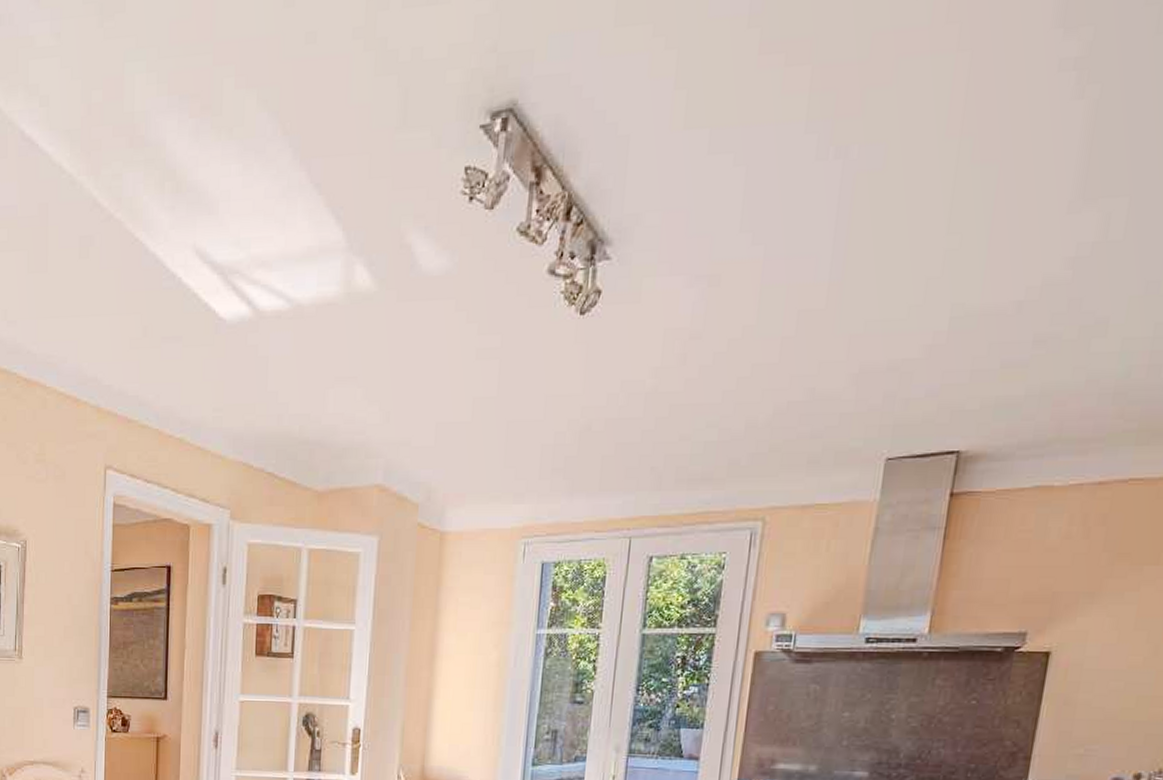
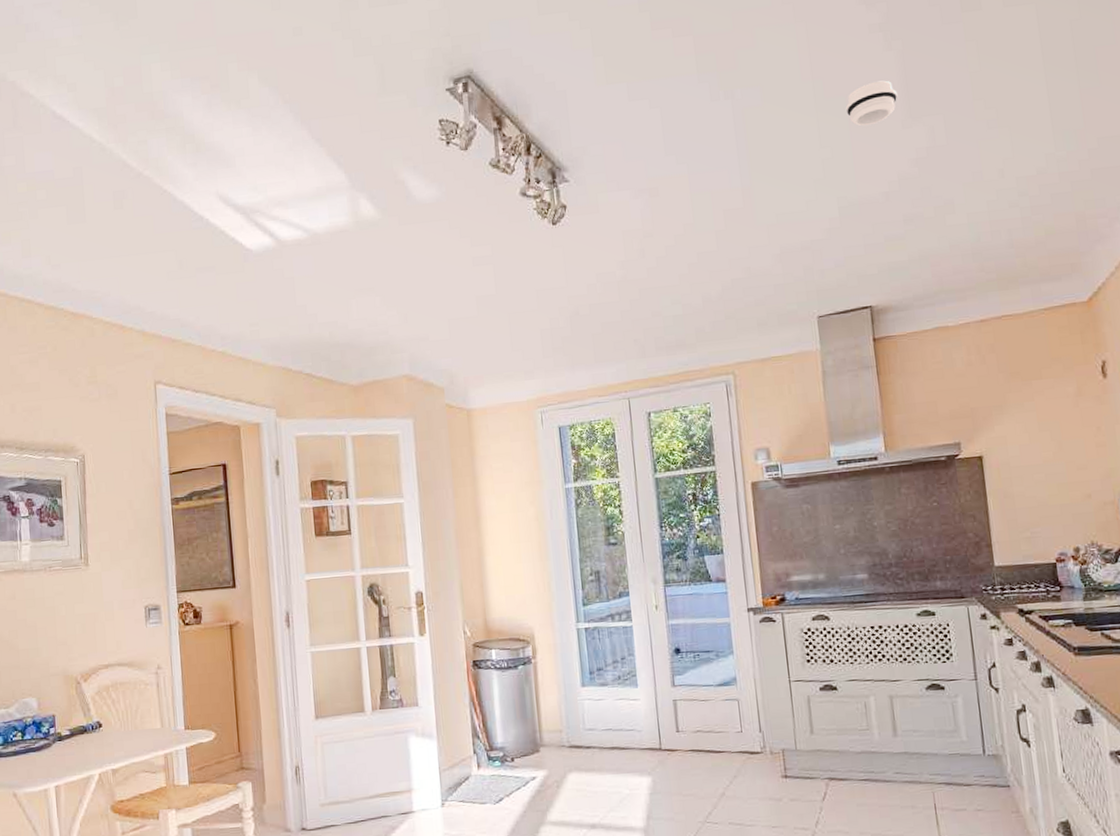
smoke detector: none [994,142,1074,207] -> present [845,80,898,126]

